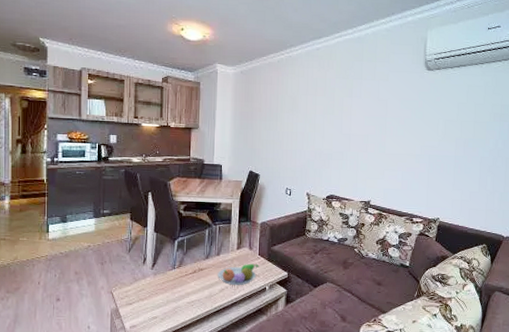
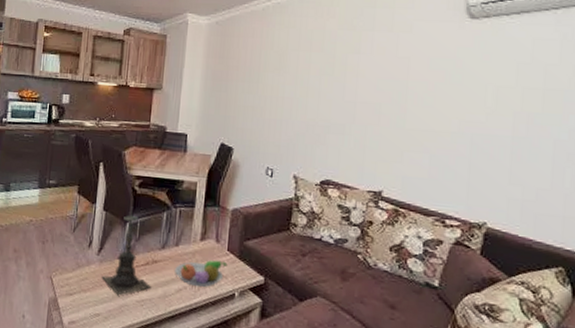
candle holder: none [157,227,199,300] -> present [102,206,152,296]

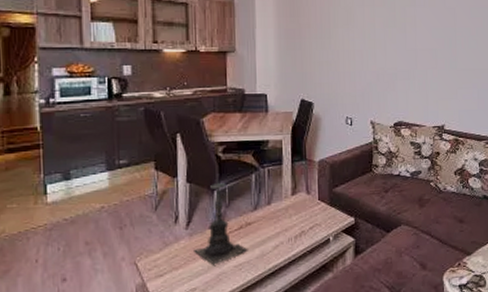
fruit bowl: present [175,260,228,287] -> none [270,210,320,240]

